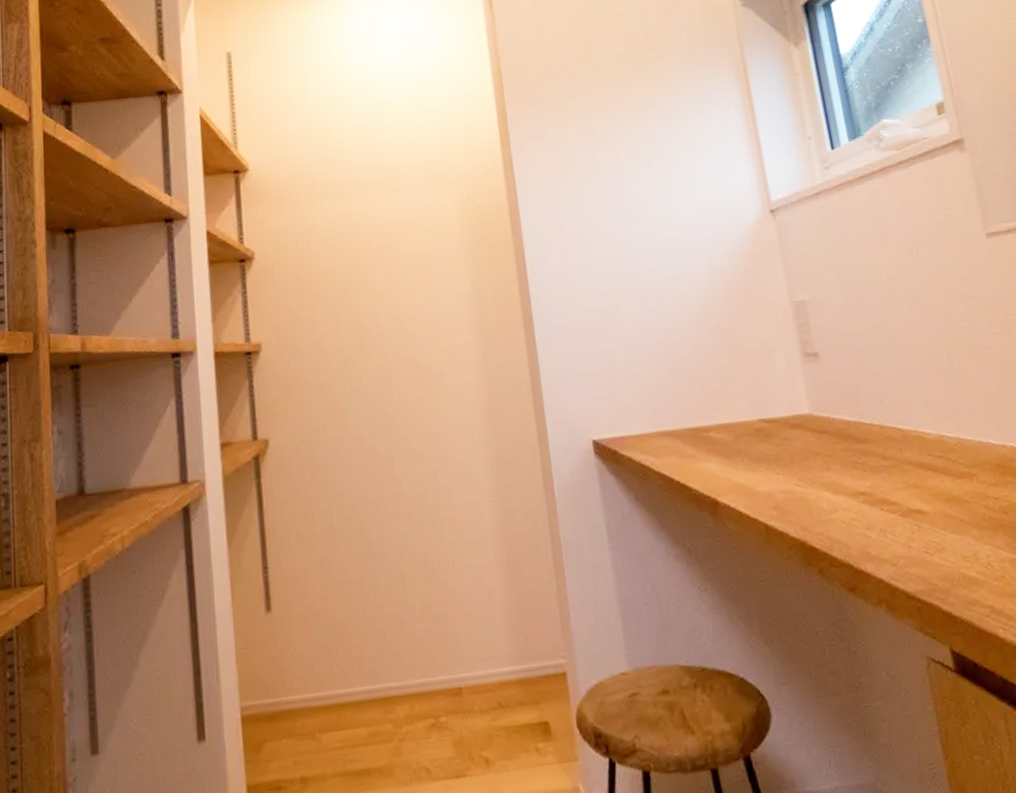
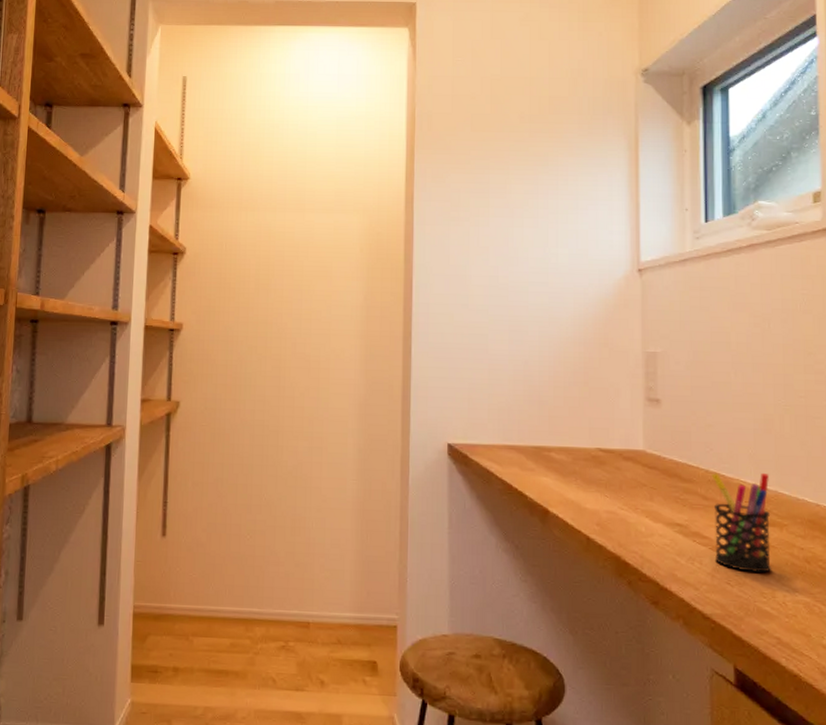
pen holder: none [887,418,970,535] -> present [711,472,772,573]

